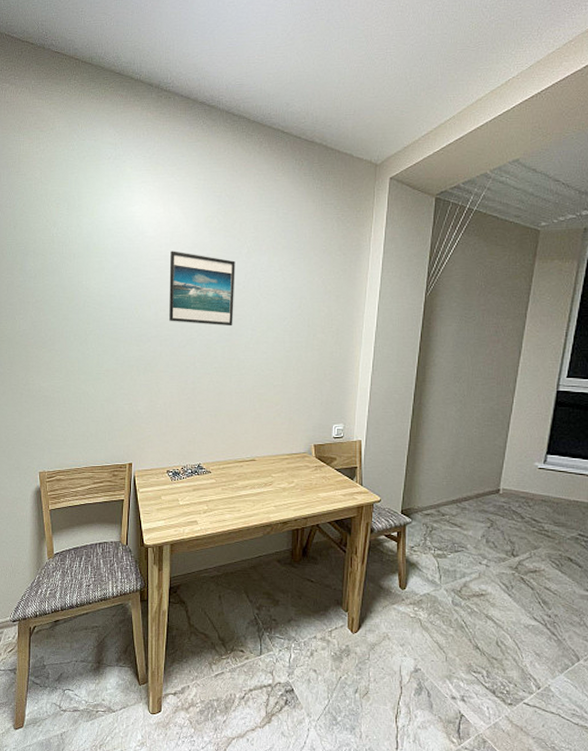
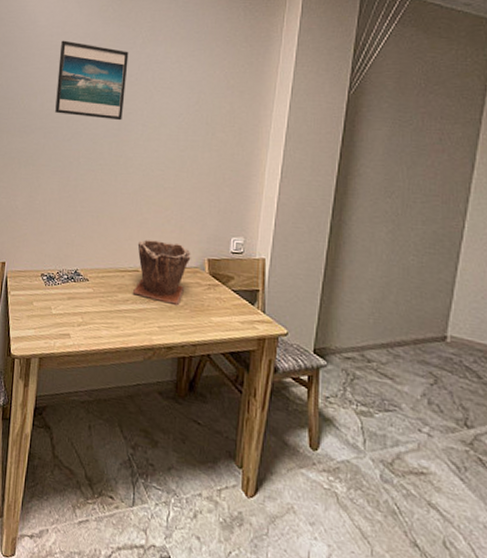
plant pot: none [250,432,300,486] -> present [132,240,191,305]

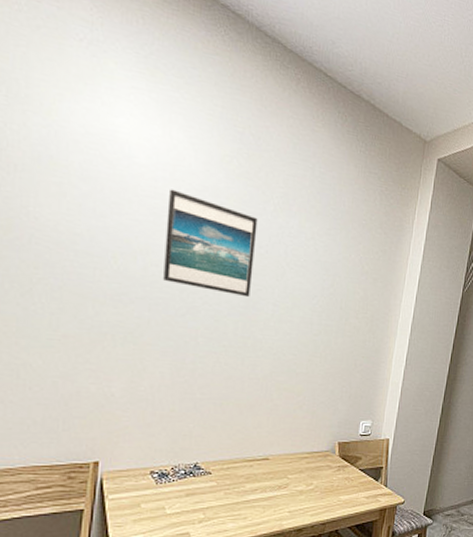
plant pot: present [132,240,191,305] -> none [261,427,323,488]

